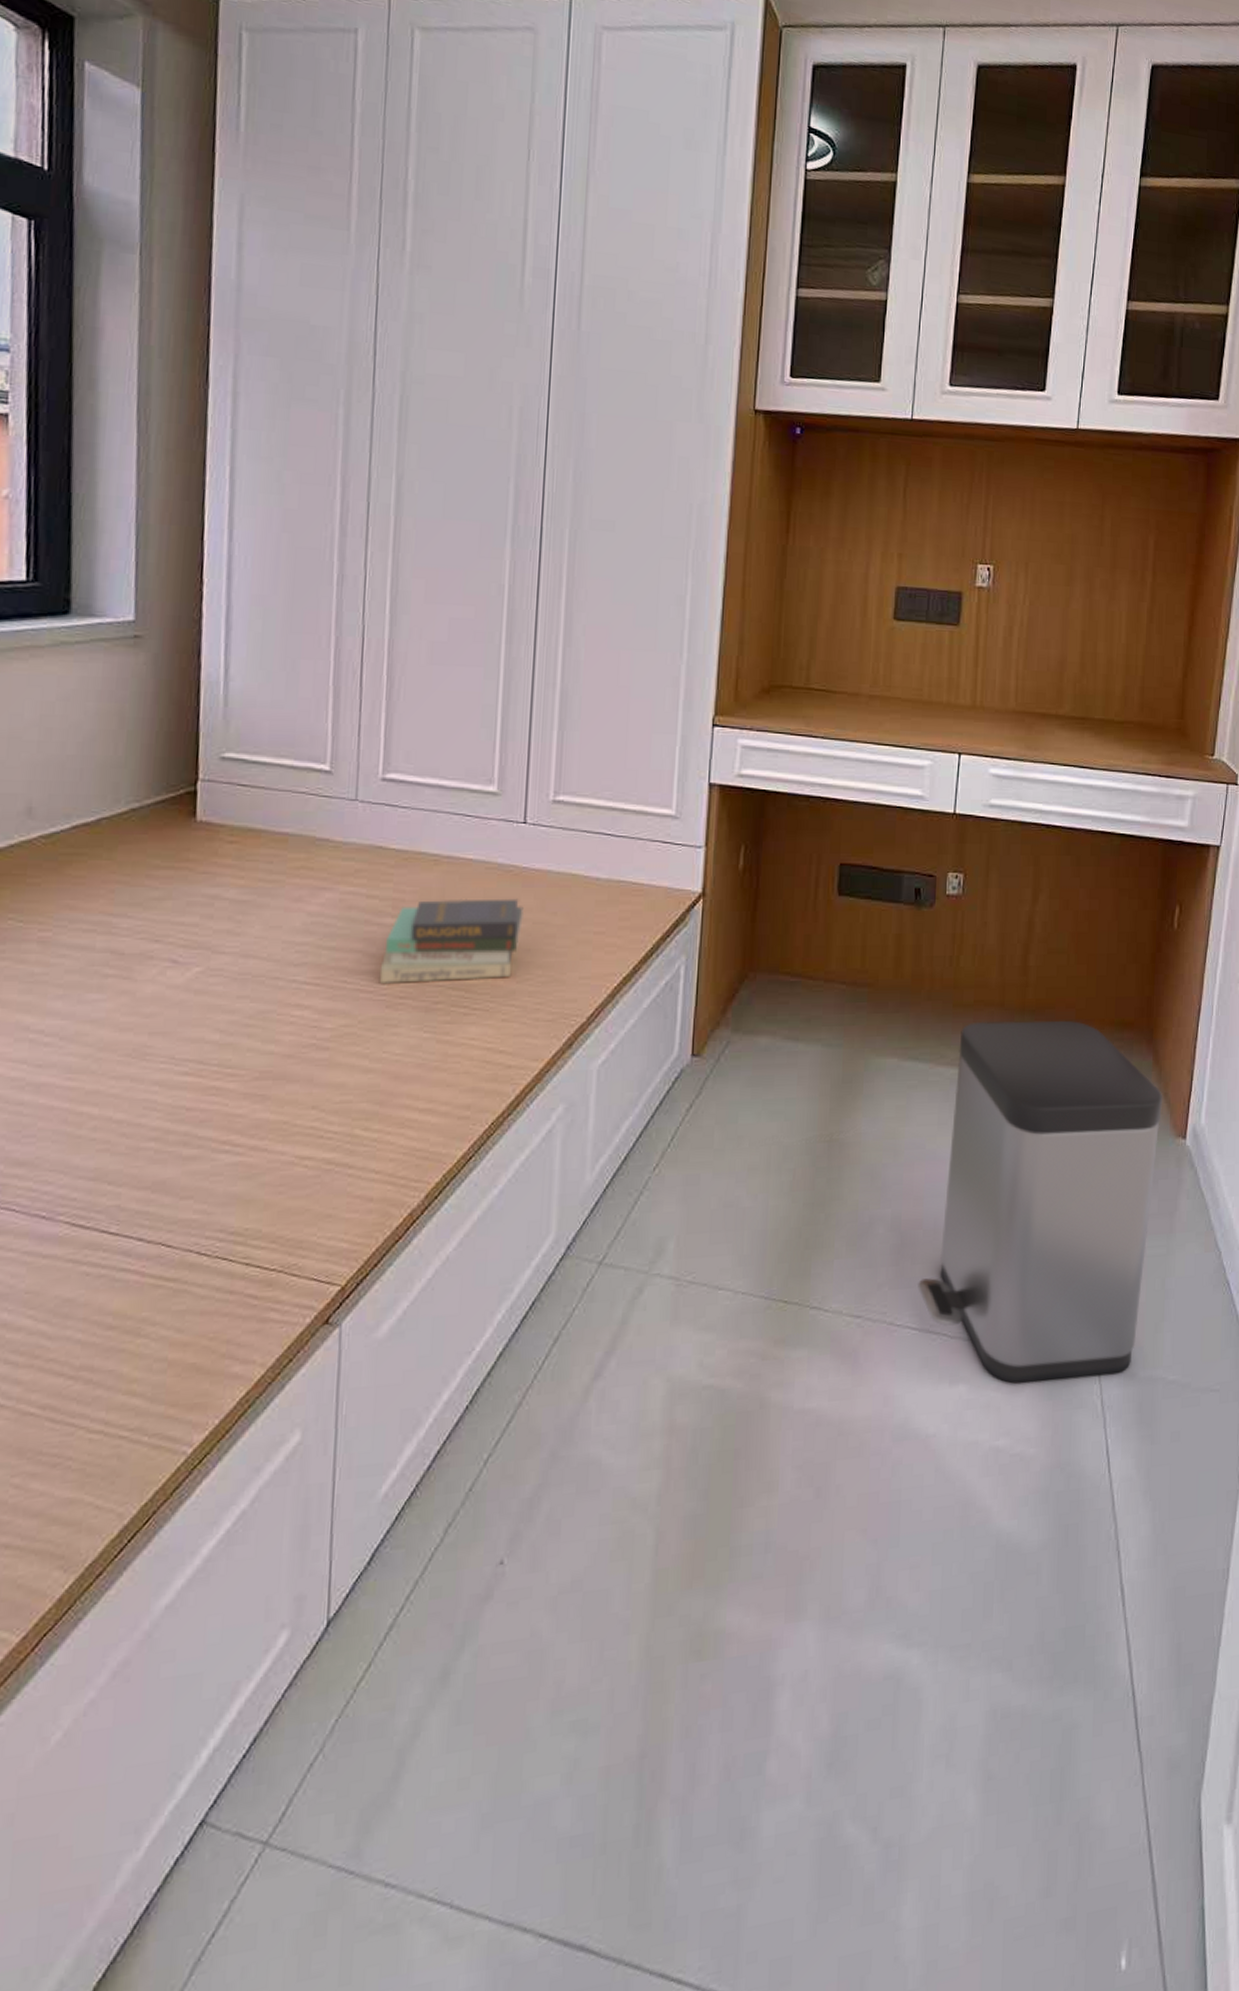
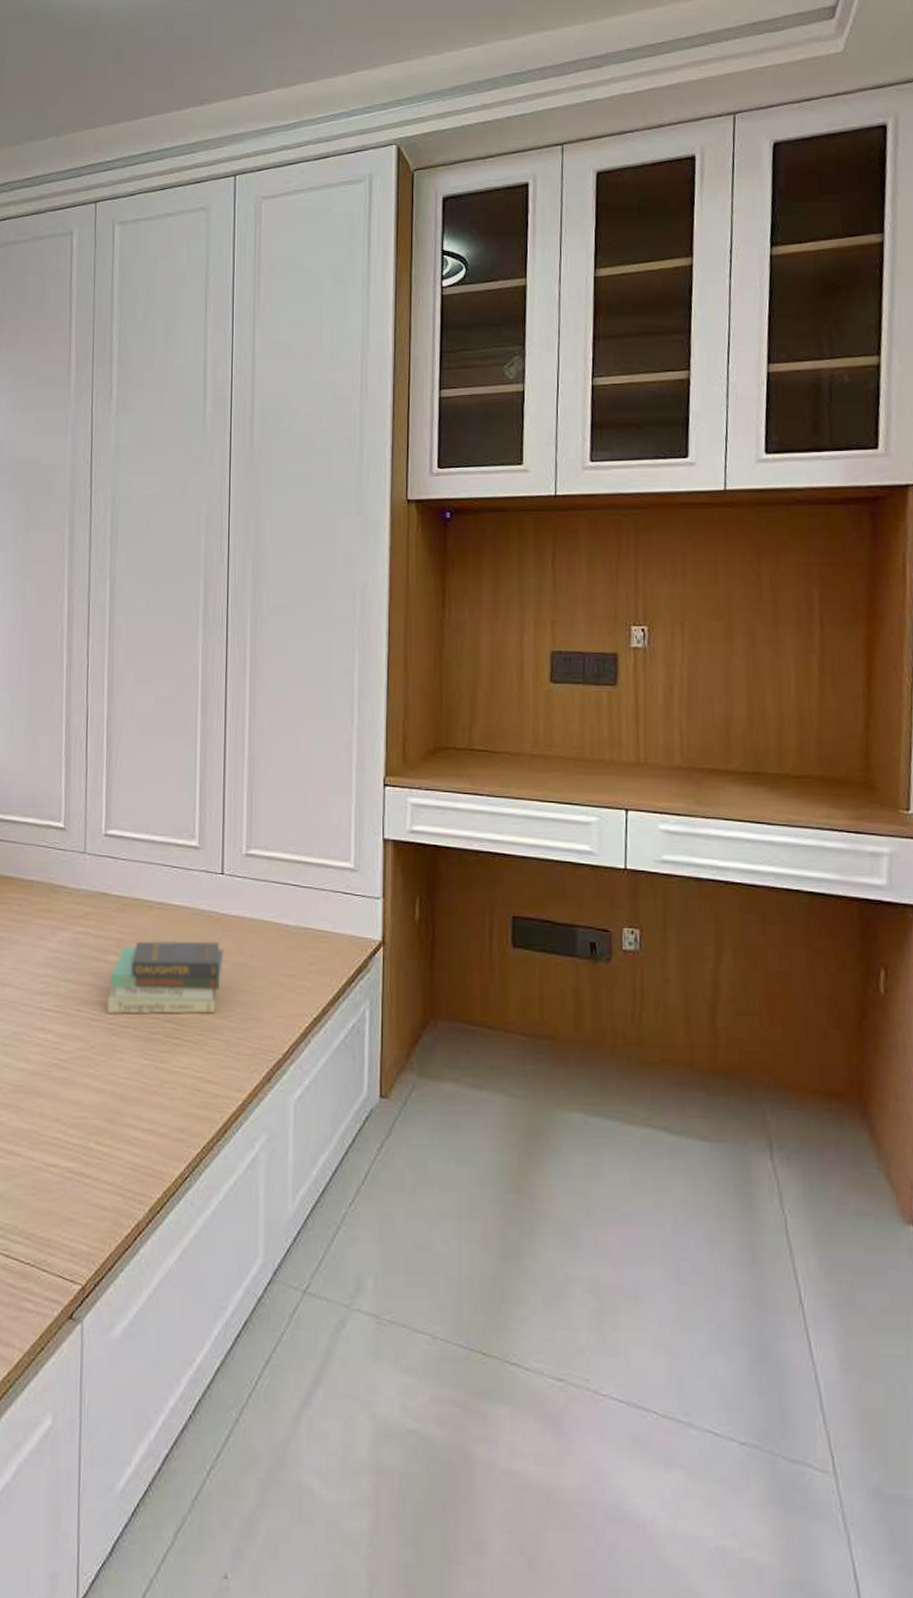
pedal bin: present [918,1020,1162,1384] -> none [622,1081,885,1487]

